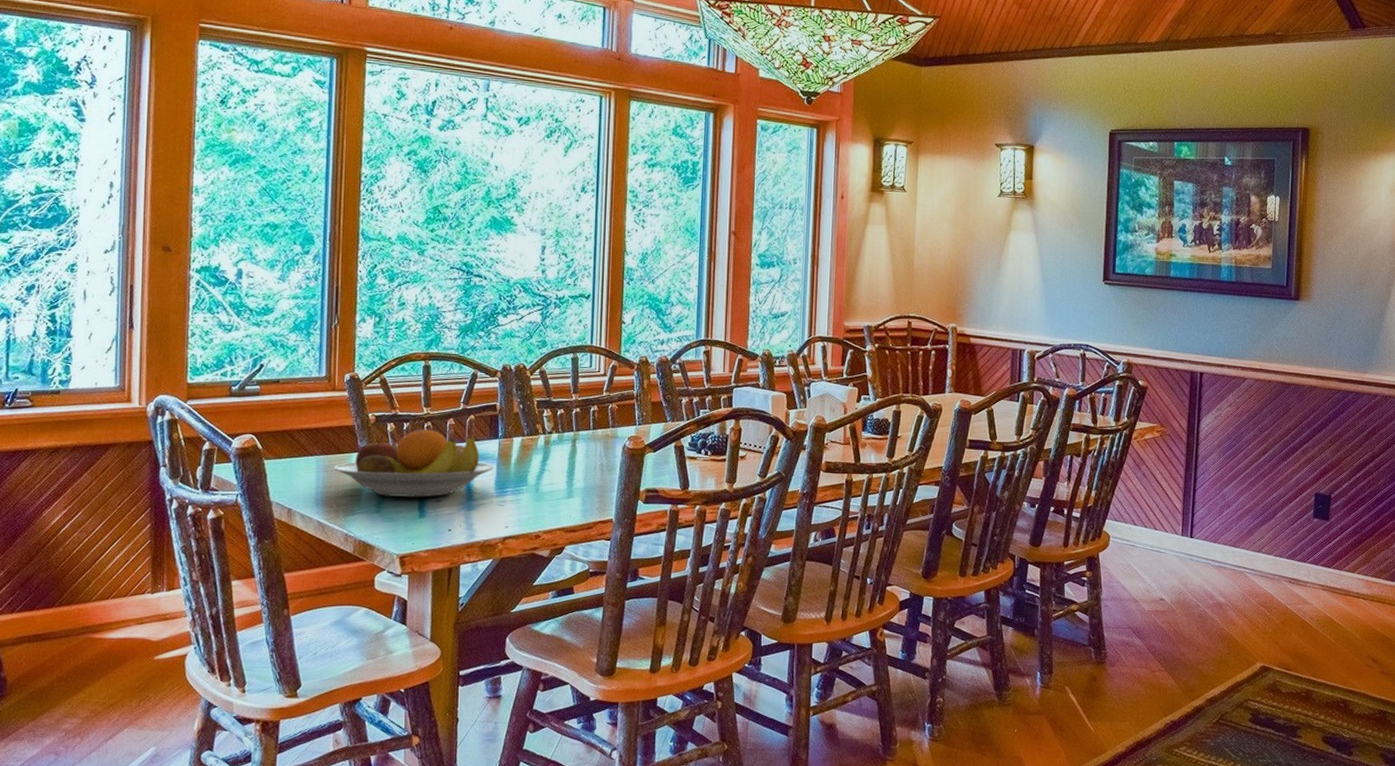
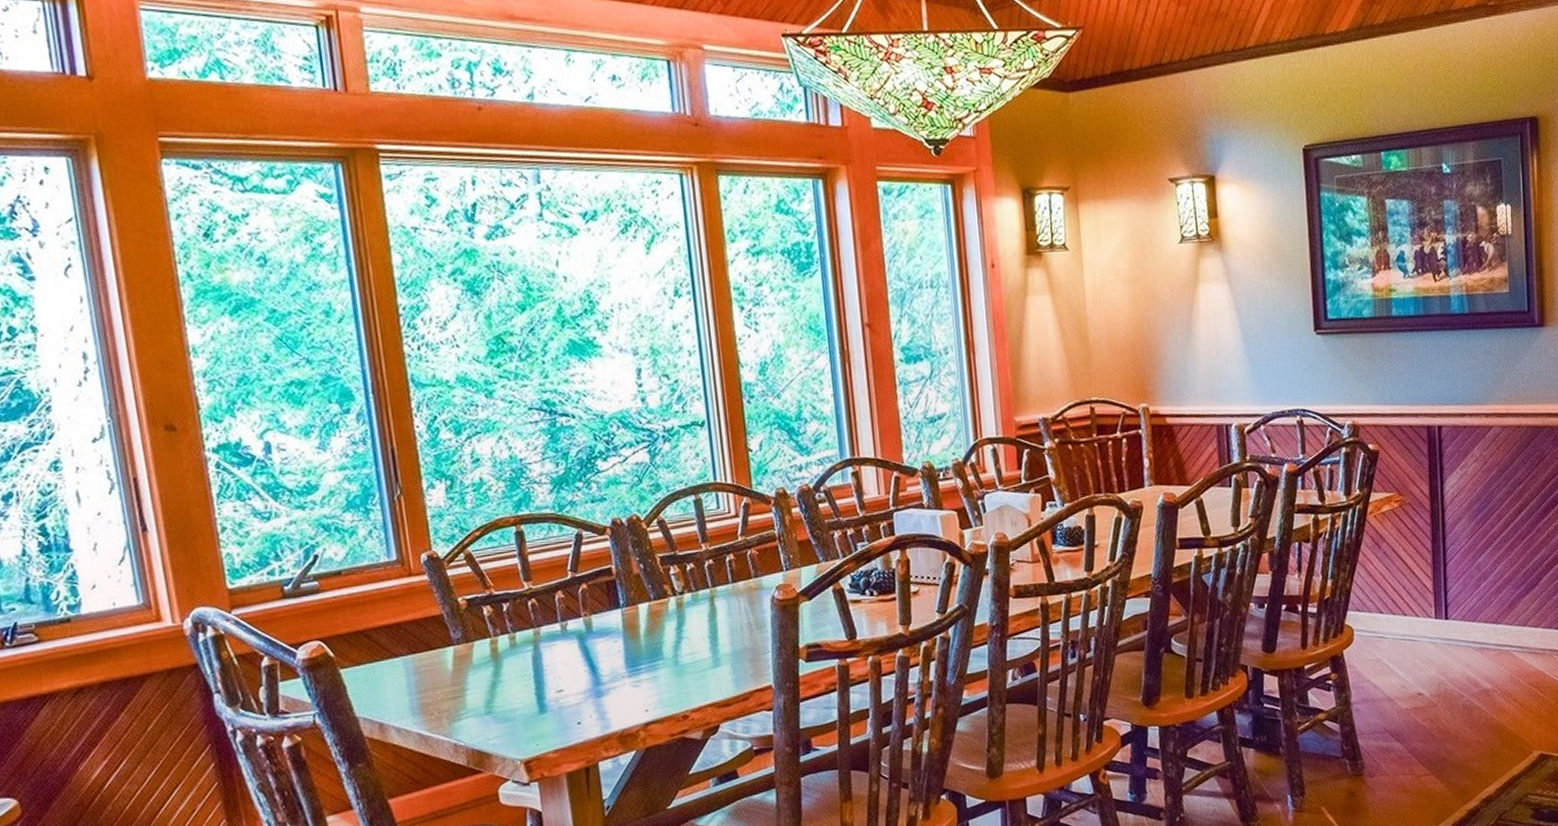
fruit bowl: present [334,429,494,498] -> none [426,607,621,694]

